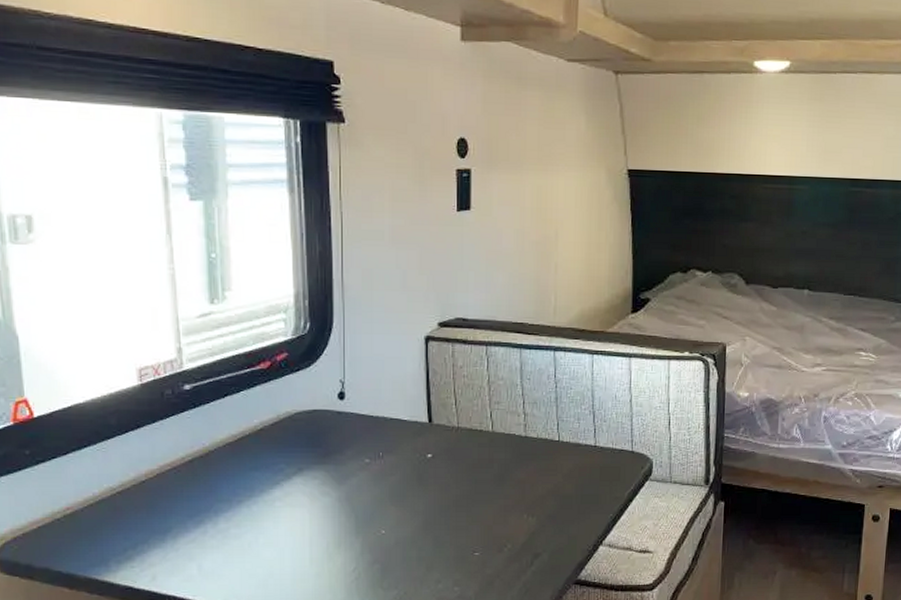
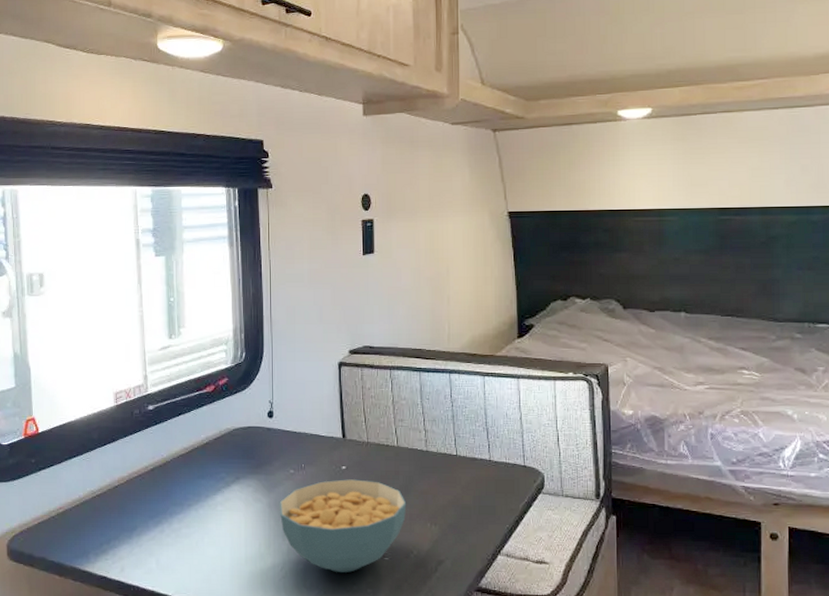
cereal bowl: none [351,469,501,572] -> present [279,479,407,573]

